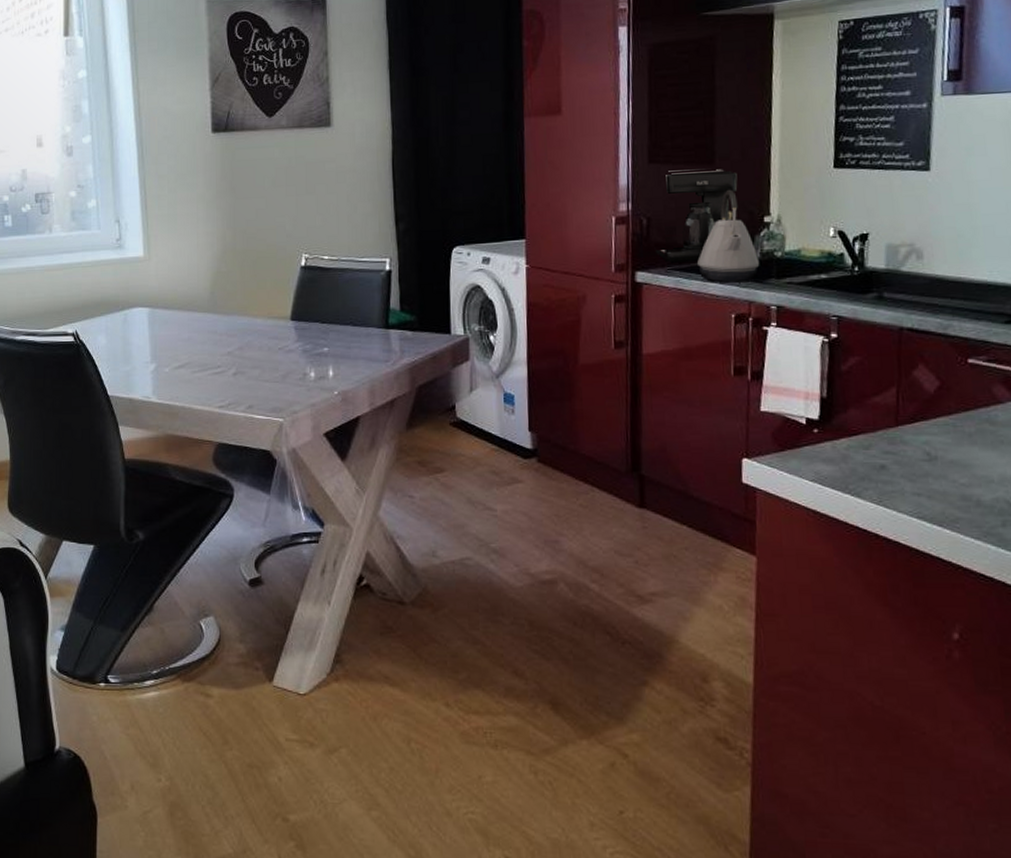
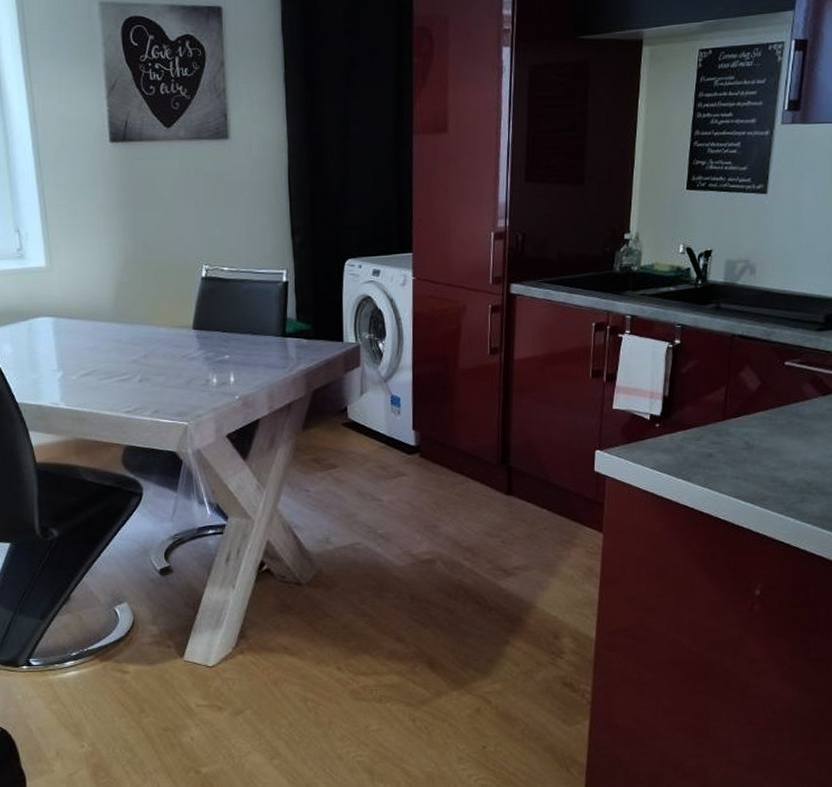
coffee maker: present [654,169,738,263] -> none [528,188,603,276]
kettle: present [697,189,760,283] -> none [565,207,619,295]

